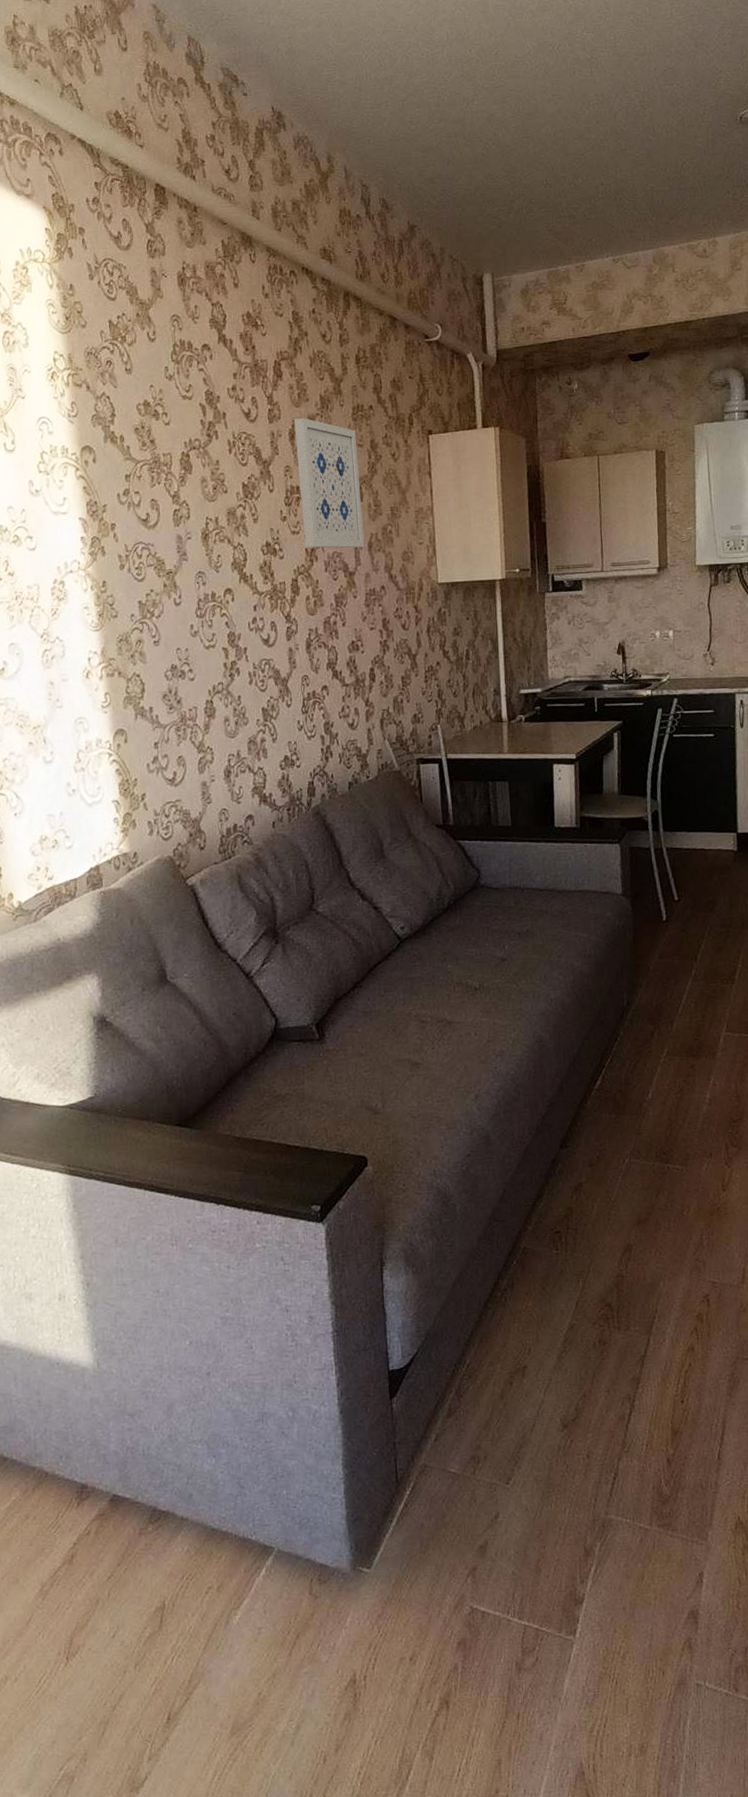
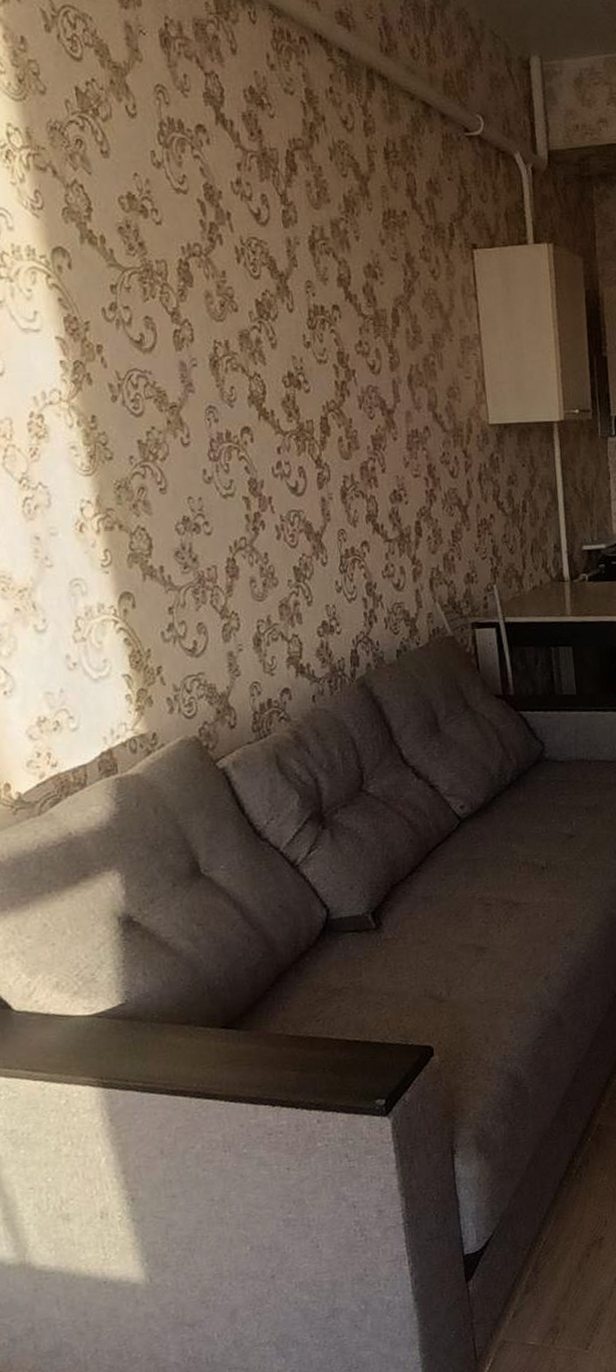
wall art: present [294,418,365,548] -> none [313,223,404,382]

